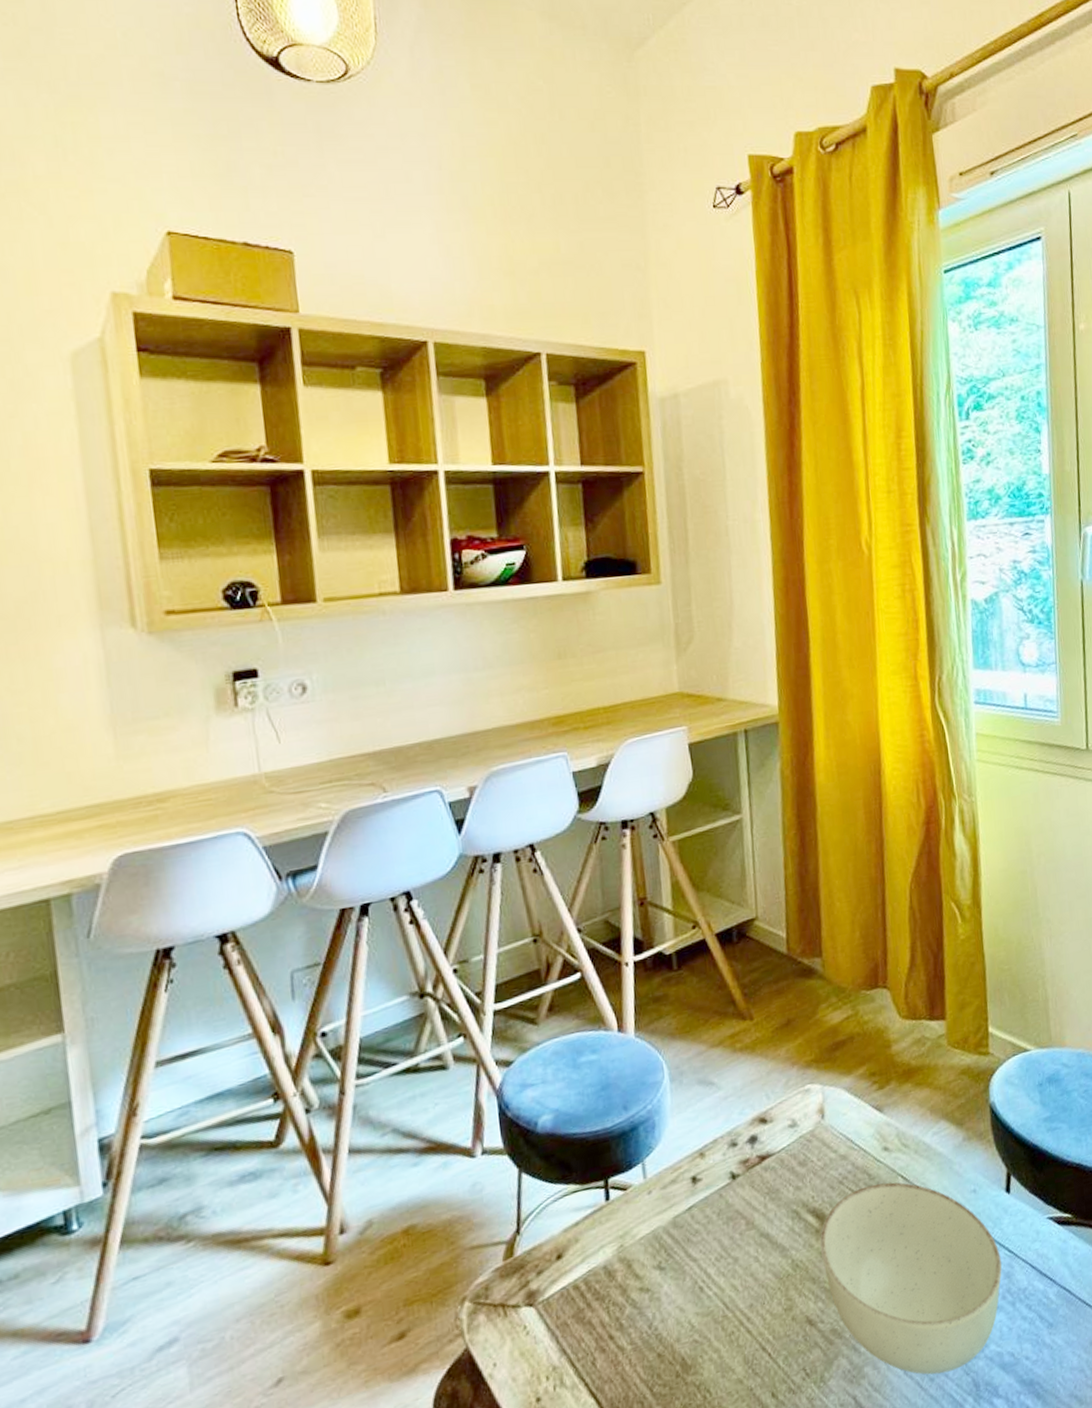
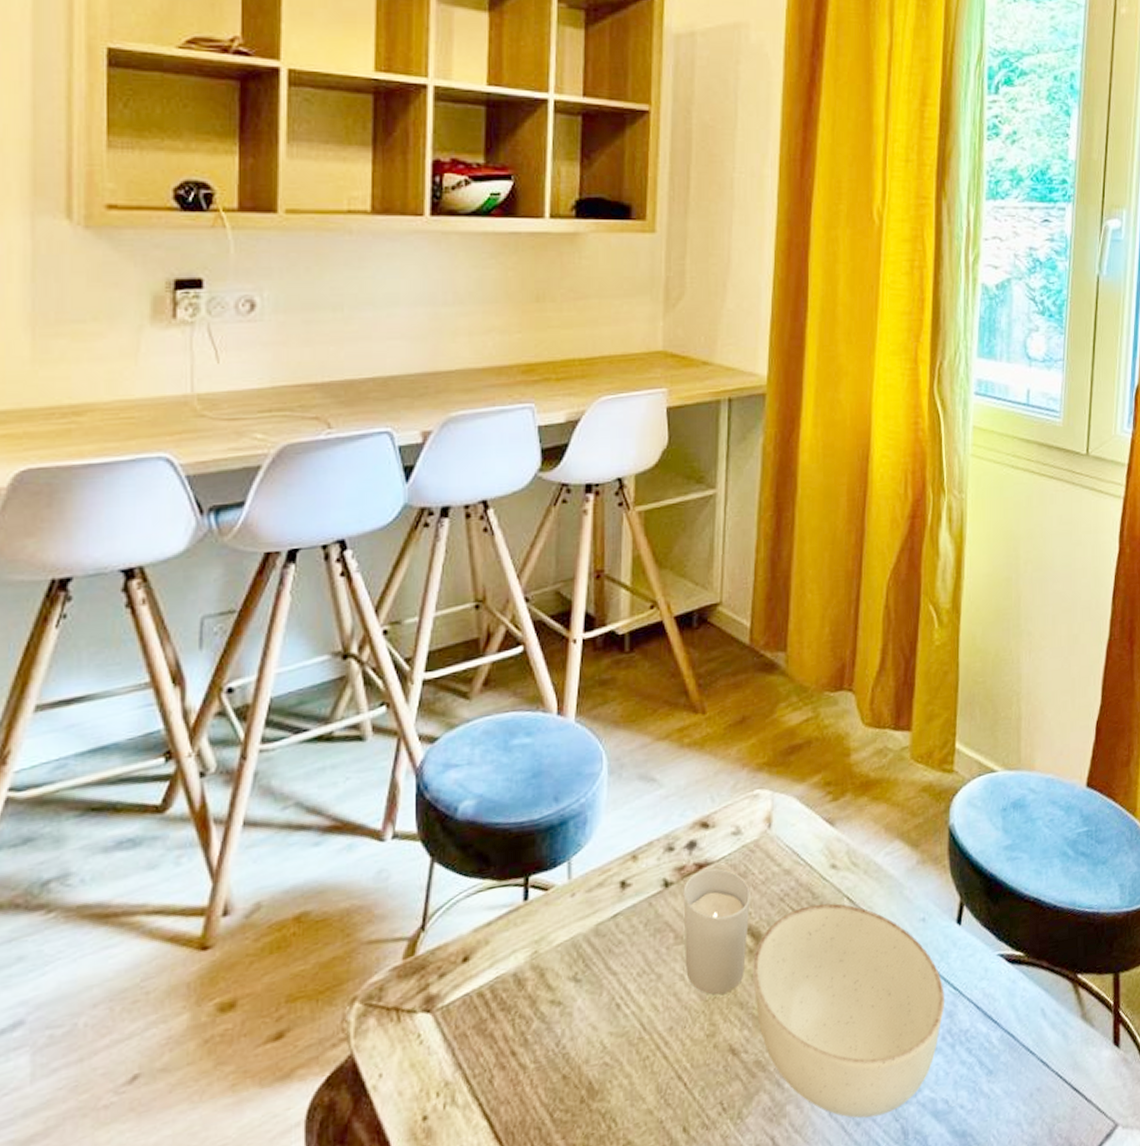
candle holder: none [749,1158,813,1273] -> present [683,867,750,996]

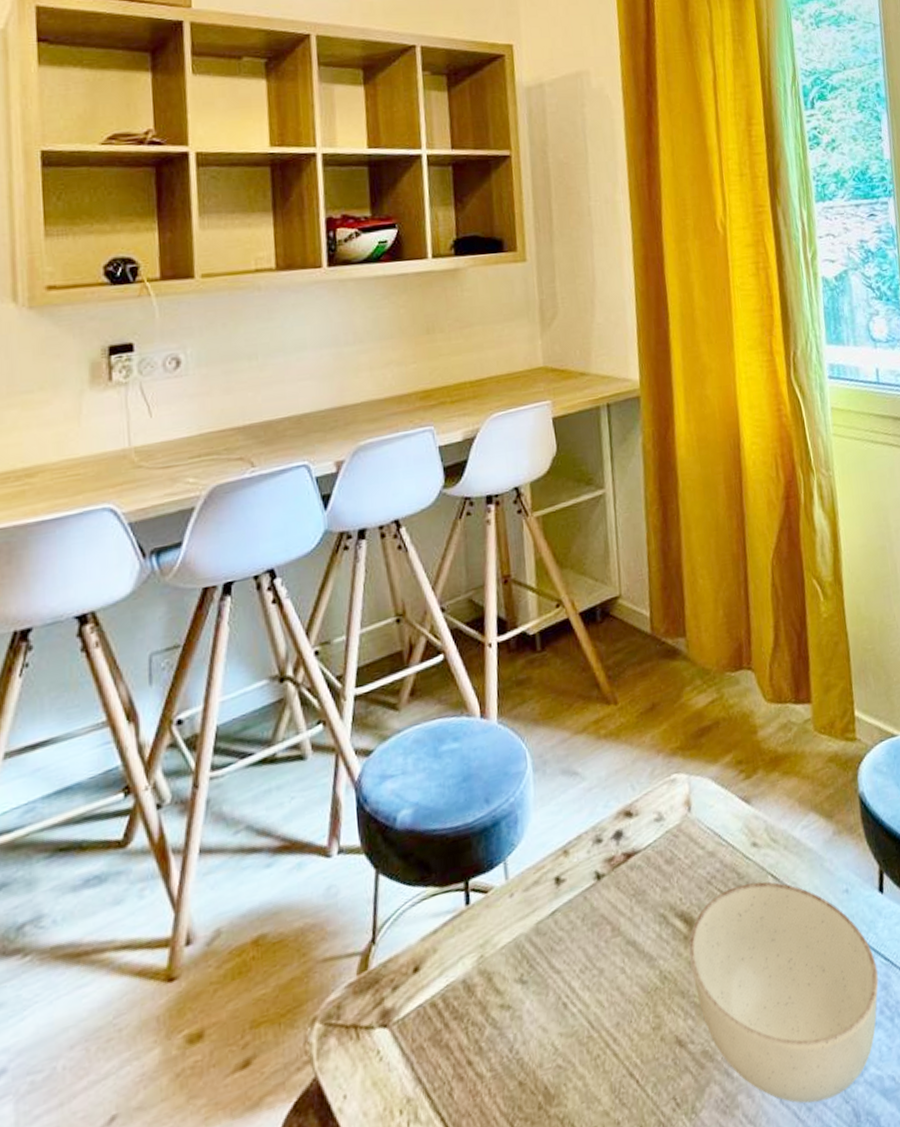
candle holder: present [683,867,750,996] -> none [615,855,682,987]

